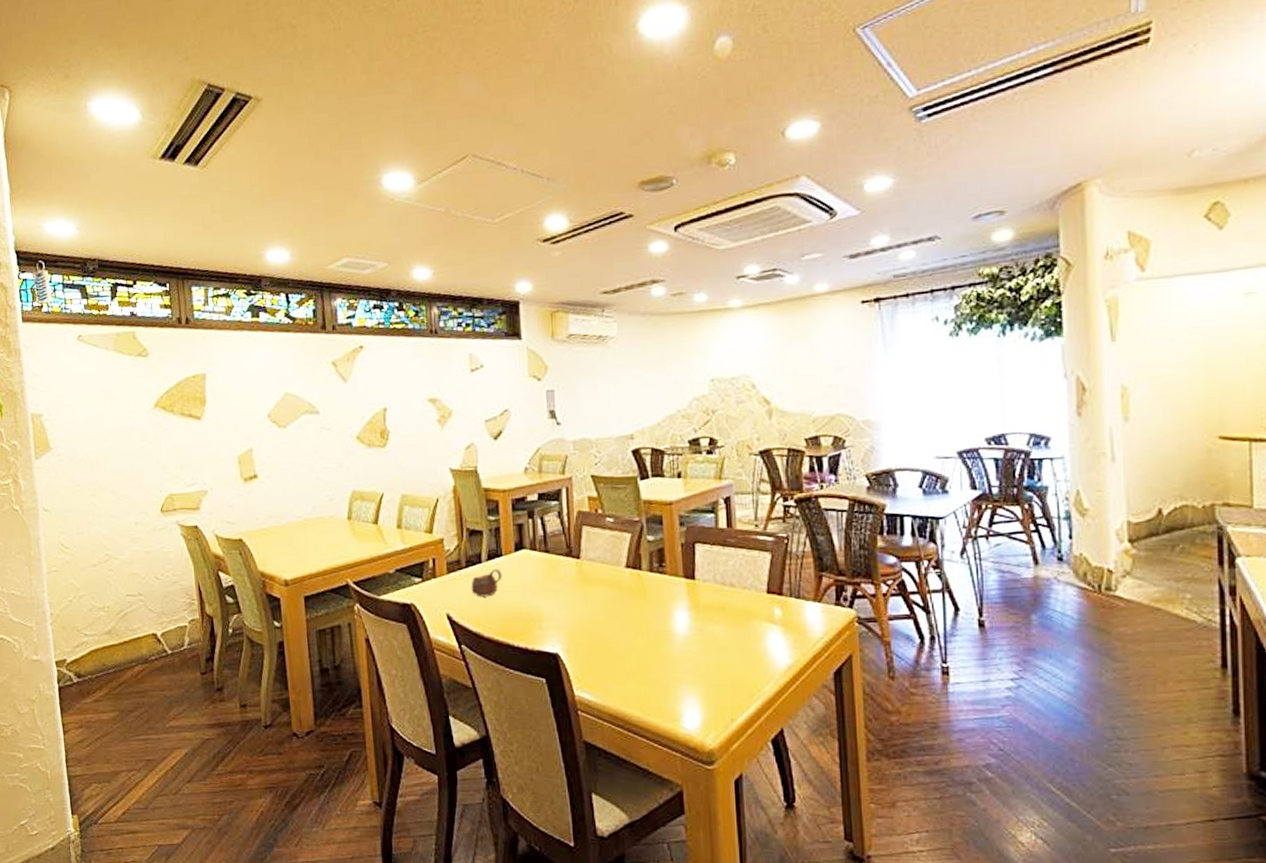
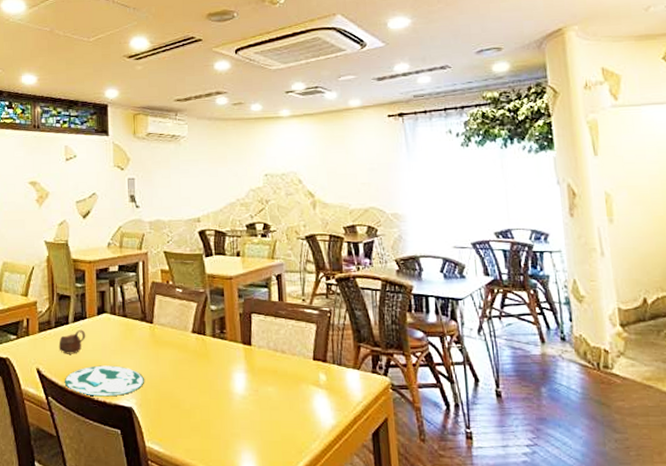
plate: none [479,607,571,643] -> present [64,365,144,397]

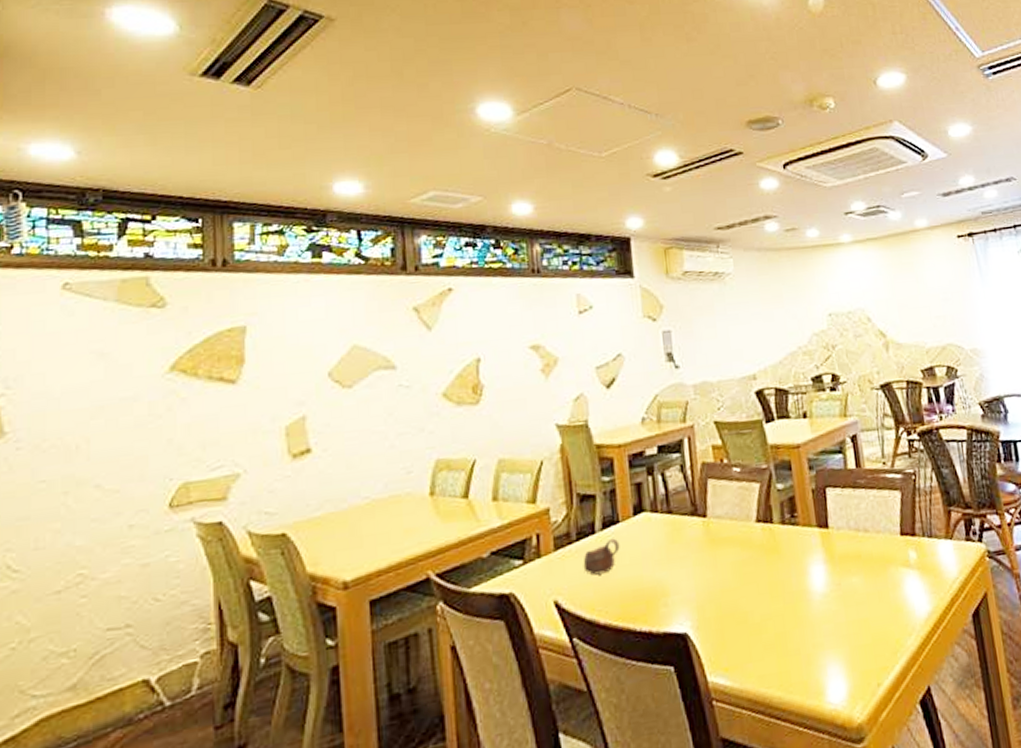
plate: present [64,365,144,397] -> none [593,580,701,627]

